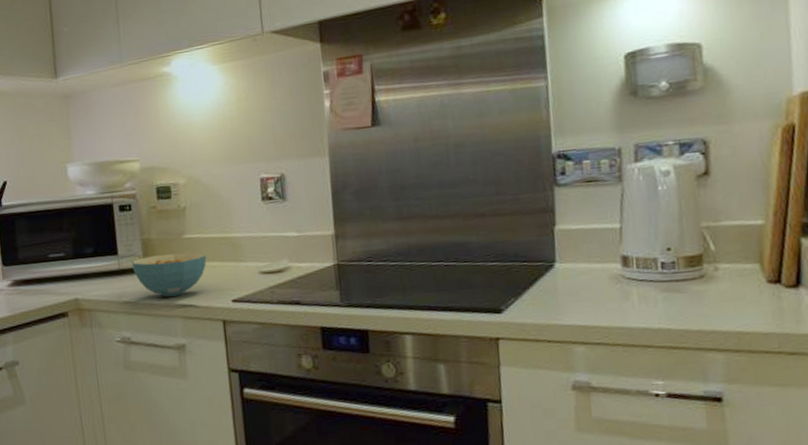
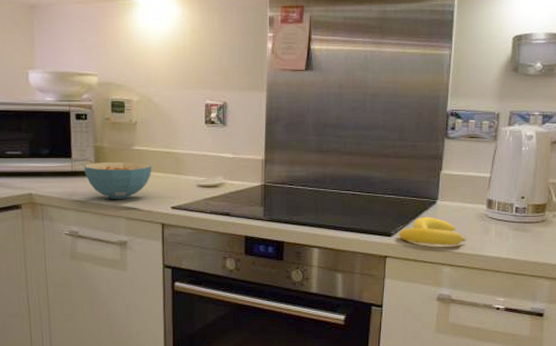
banana: none [510,284,601,320] -> present [399,216,467,246]

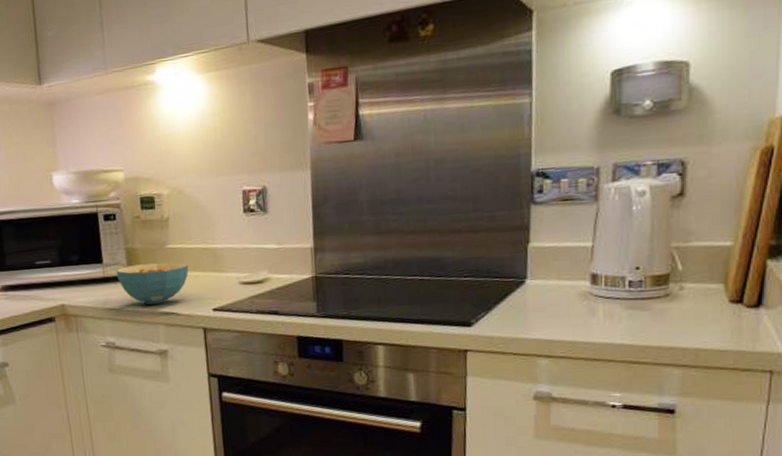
banana: present [399,216,467,246] -> none [480,299,567,334]

